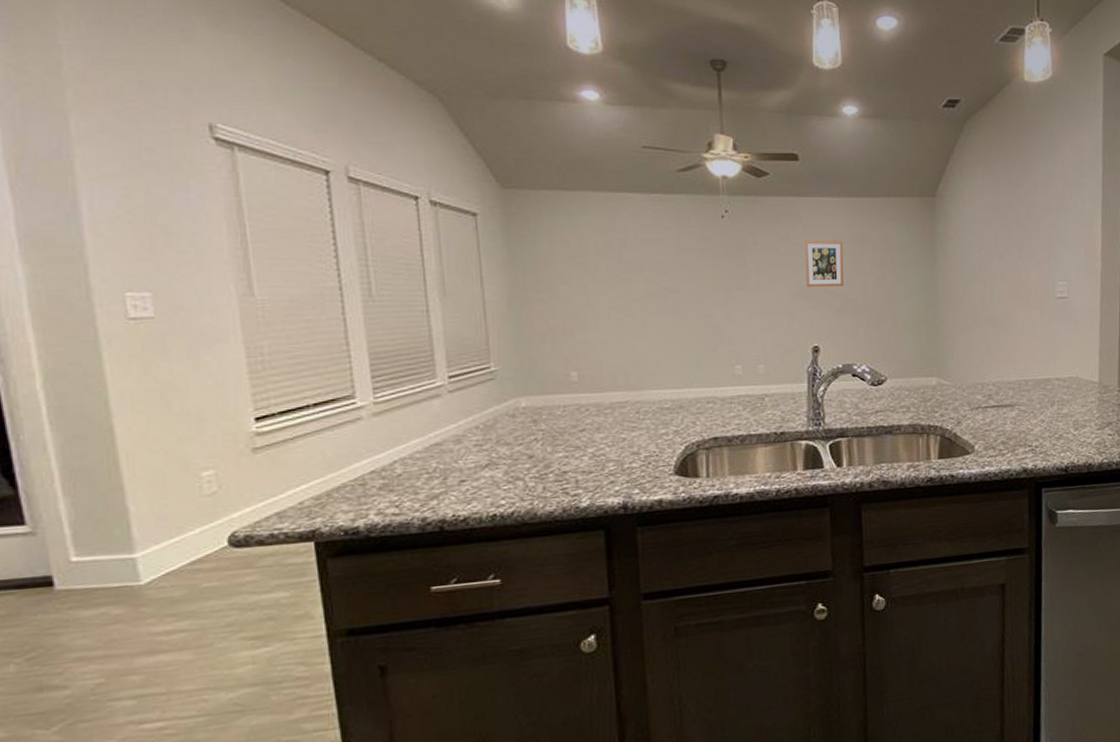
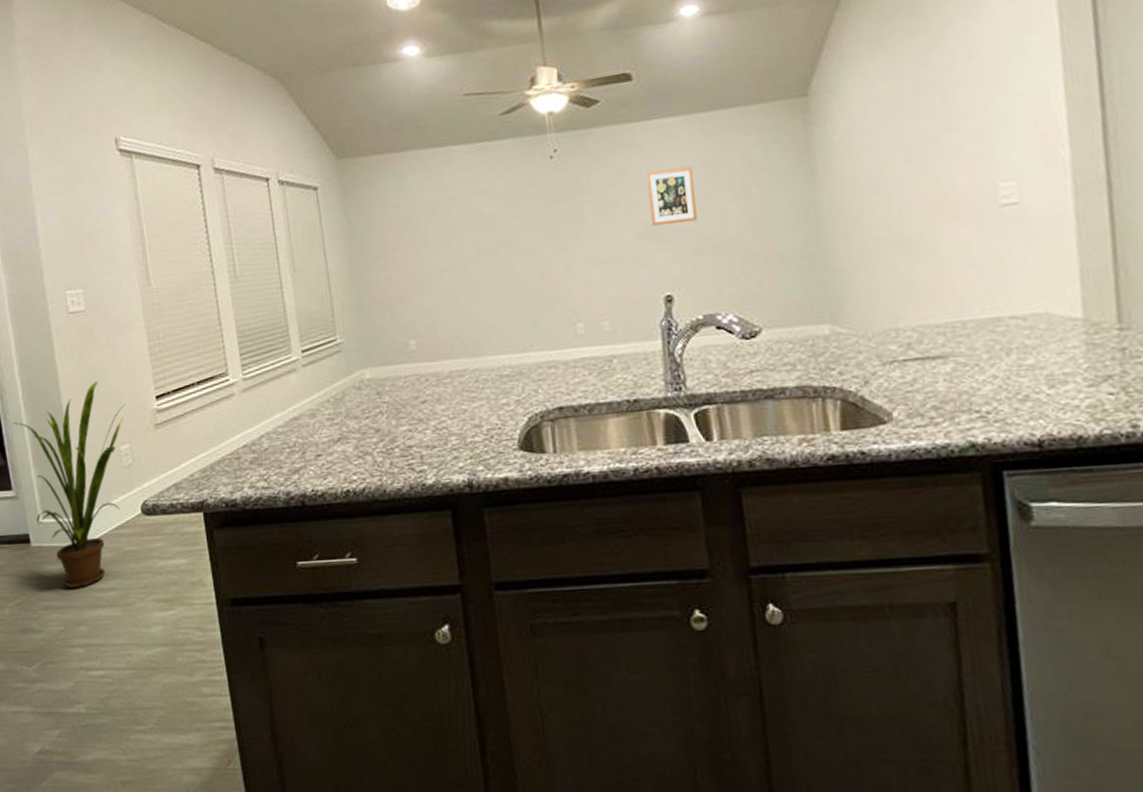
house plant: none [29,399,212,634] -> present [12,382,126,588]

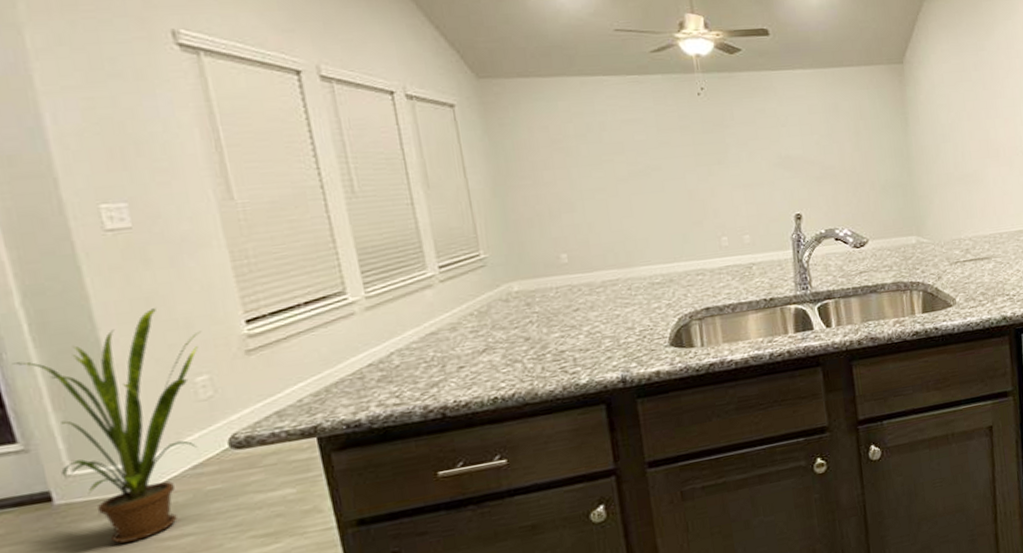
wall art: present [646,166,697,226] -> none [781,110,821,157]

